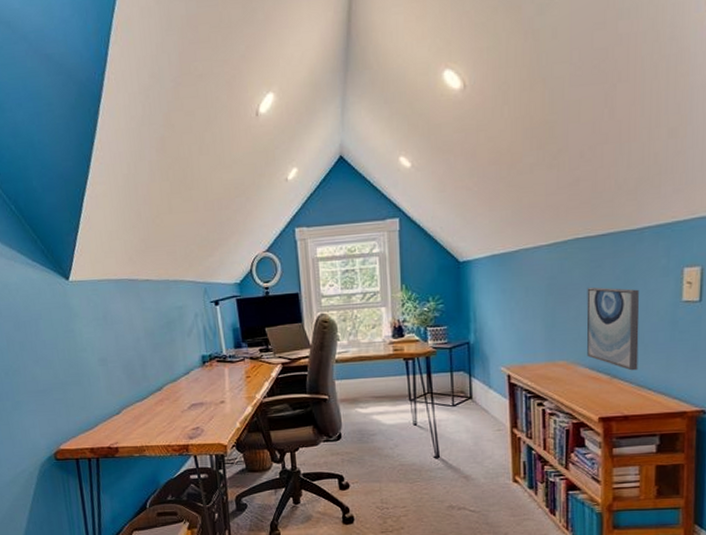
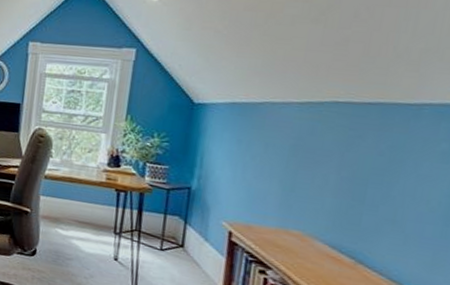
wall art: present [586,287,640,371] -> none [329,157,407,262]

